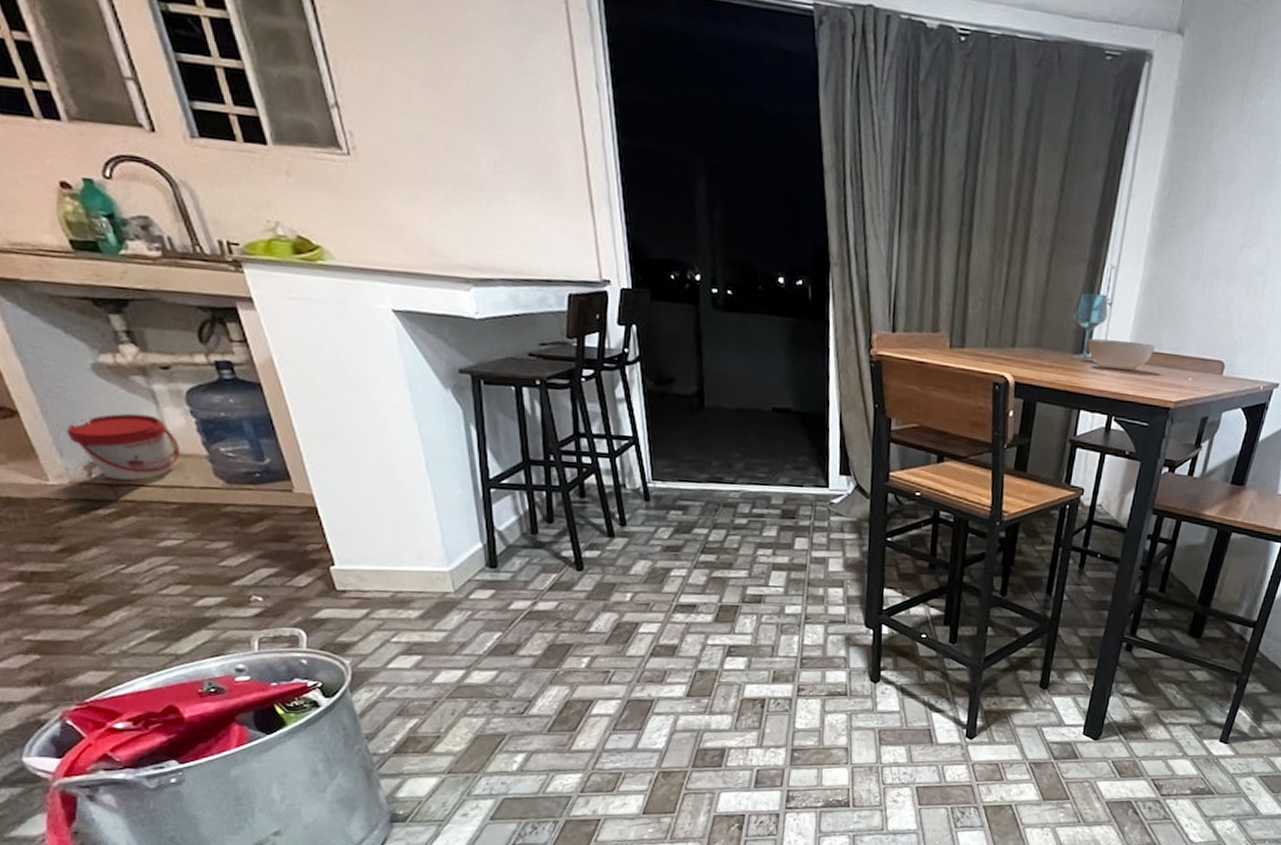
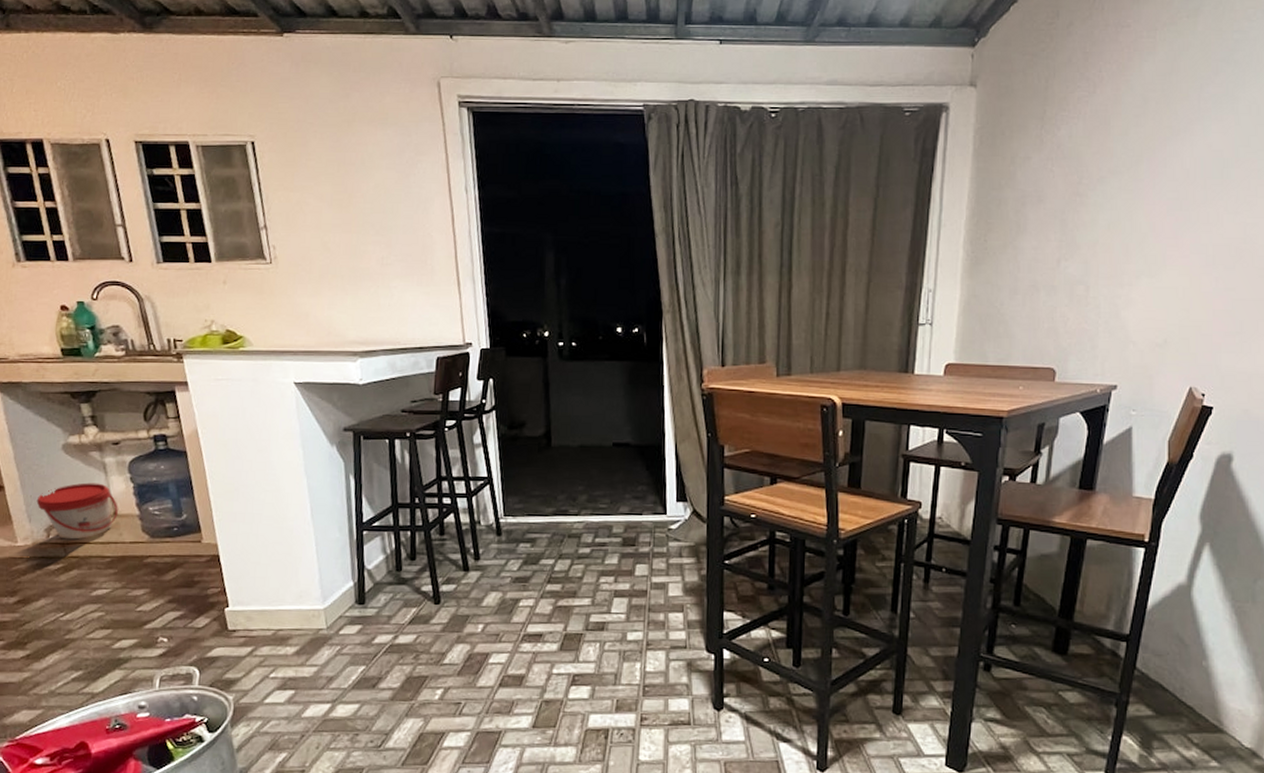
wine glass: present [1071,293,1108,360] -> none [895,315,929,377]
bowl: present [1087,338,1157,371] -> none [911,356,982,385]

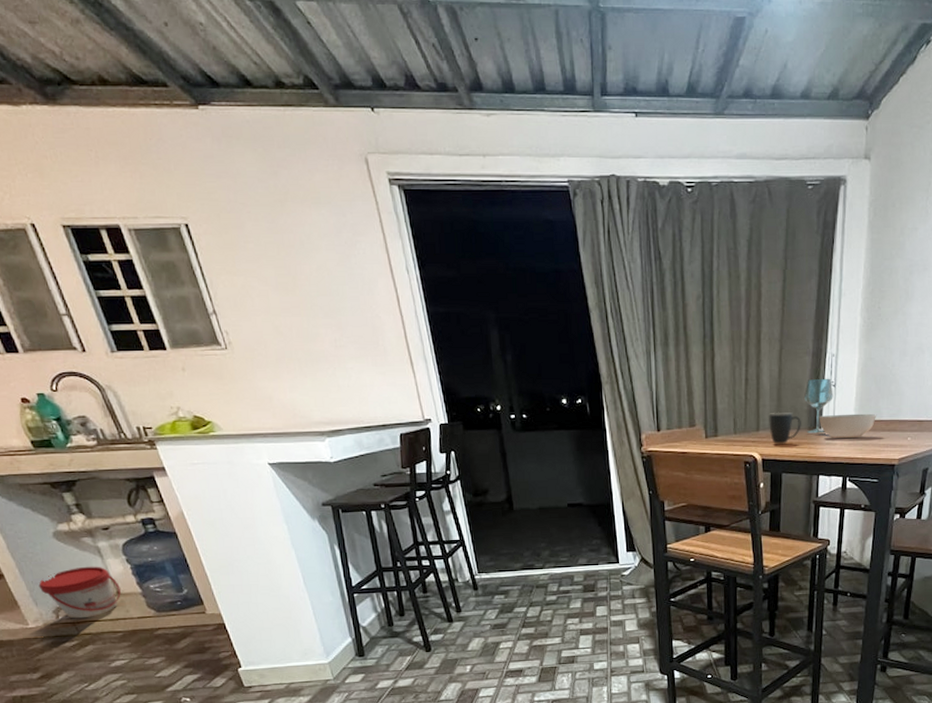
mug: none [852,351,890,388] -> present [769,412,801,445]
wine glass: none [895,315,929,377] -> present [804,378,833,434]
bowl: none [911,356,982,385] -> present [819,413,877,439]

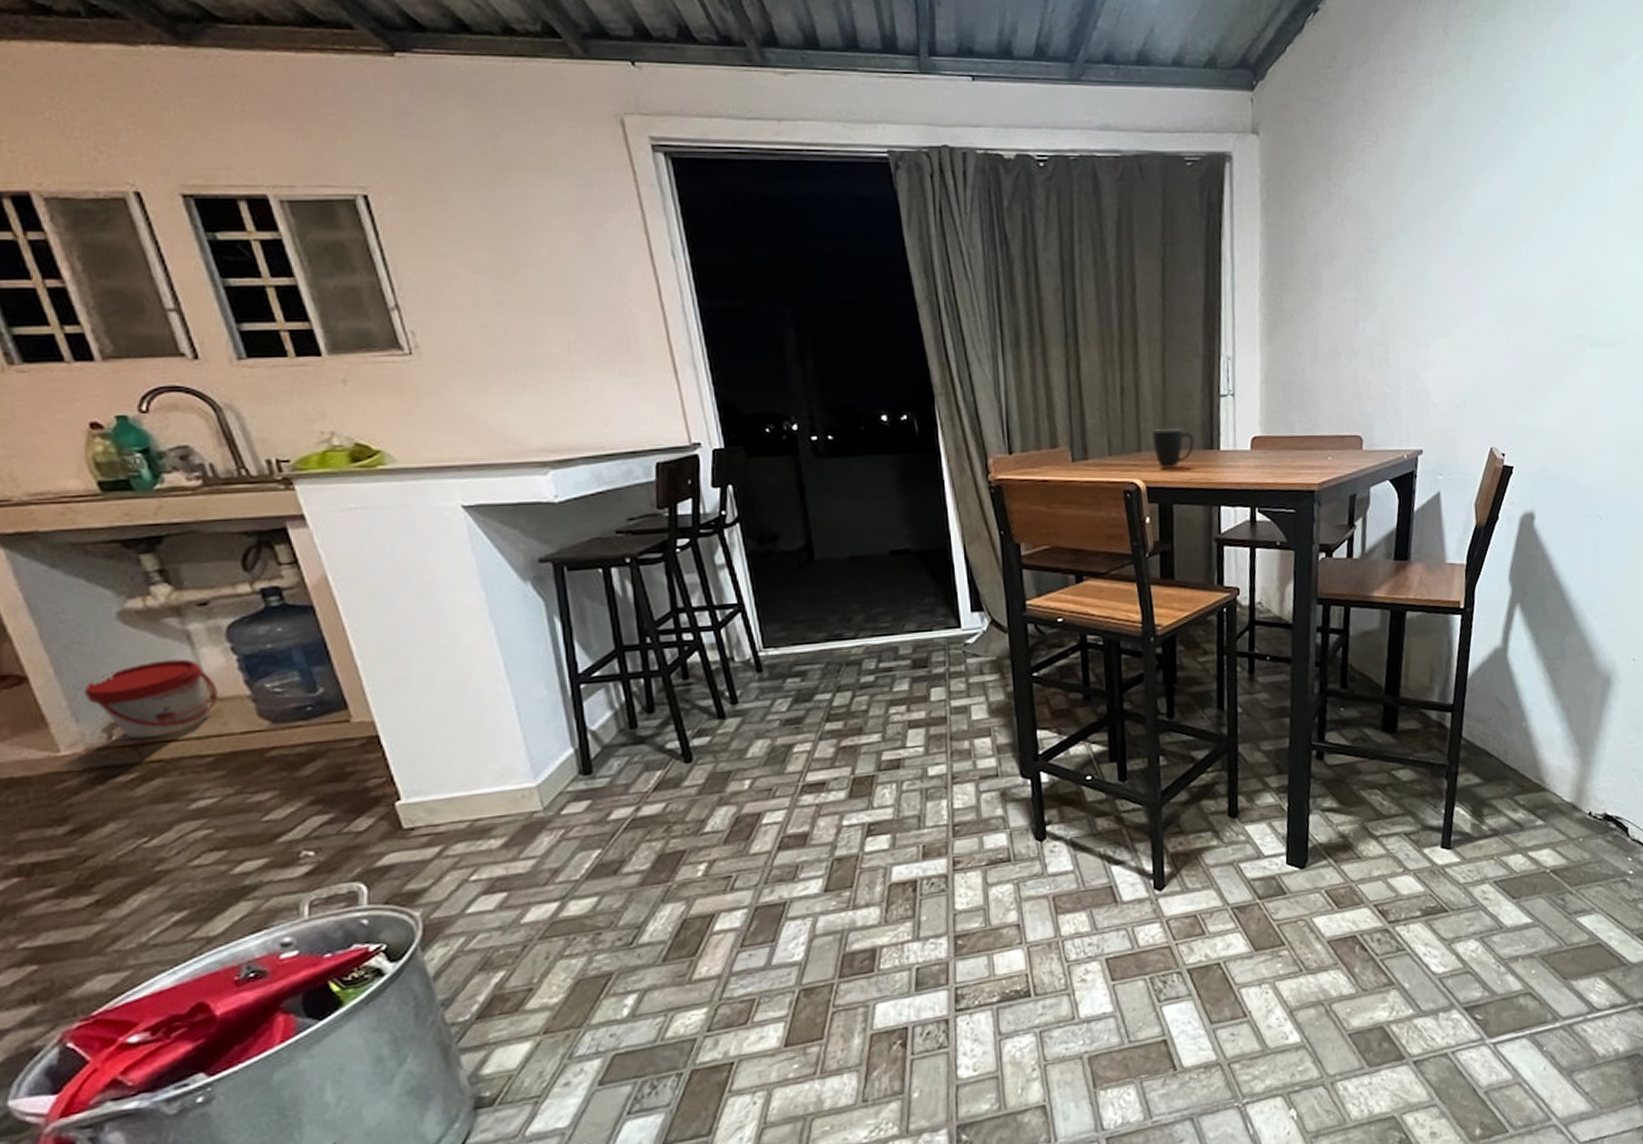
wine glass: present [804,378,833,434] -> none [1196,386,1233,454]
bowl: present [819,413,877,439] -> none [1215,428,1288,460]

